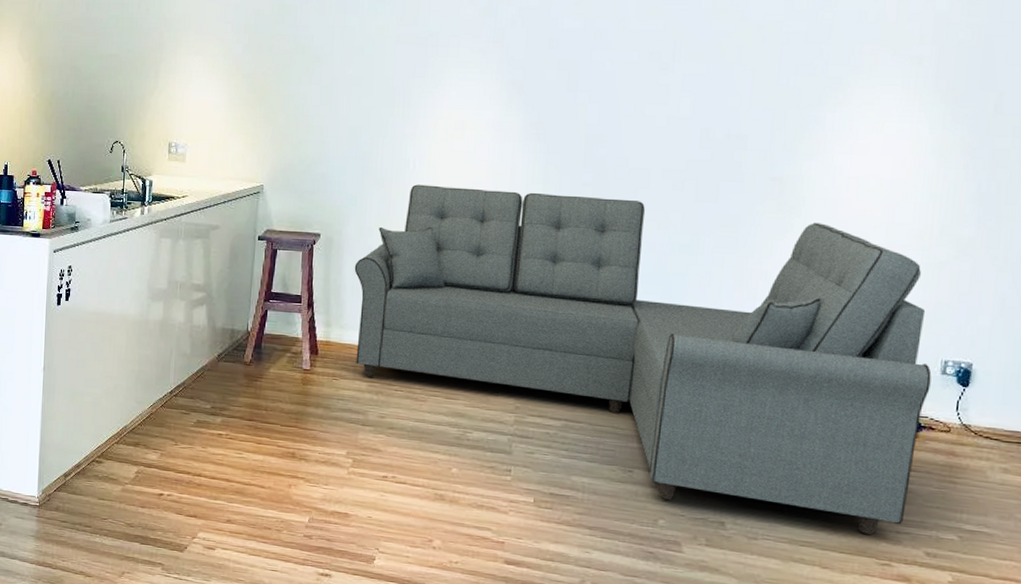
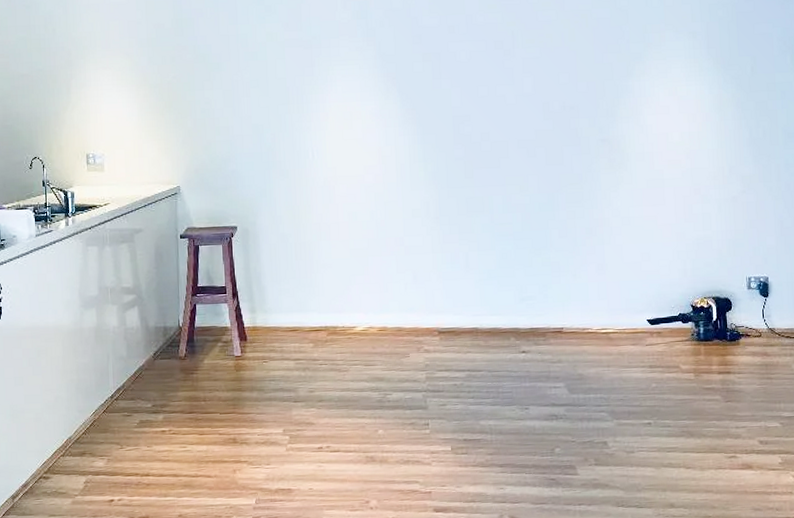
sofa: present [354,184,932,535] -> none [271,169,742,433]

